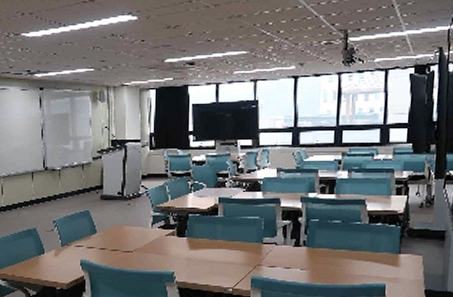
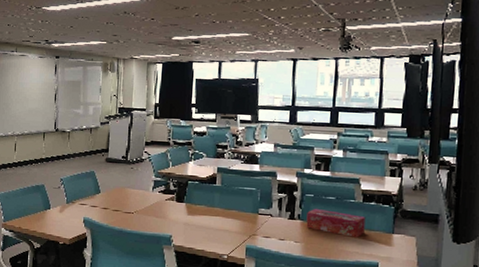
tissue box: none [312,233,372,260] -> present [306,208,366,238]

